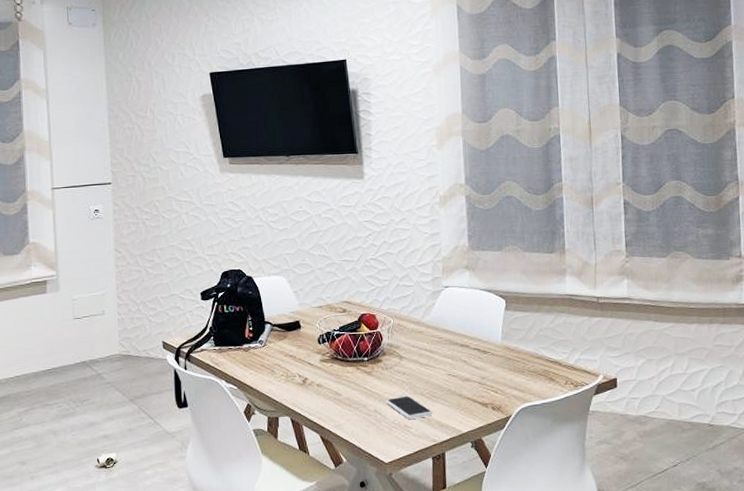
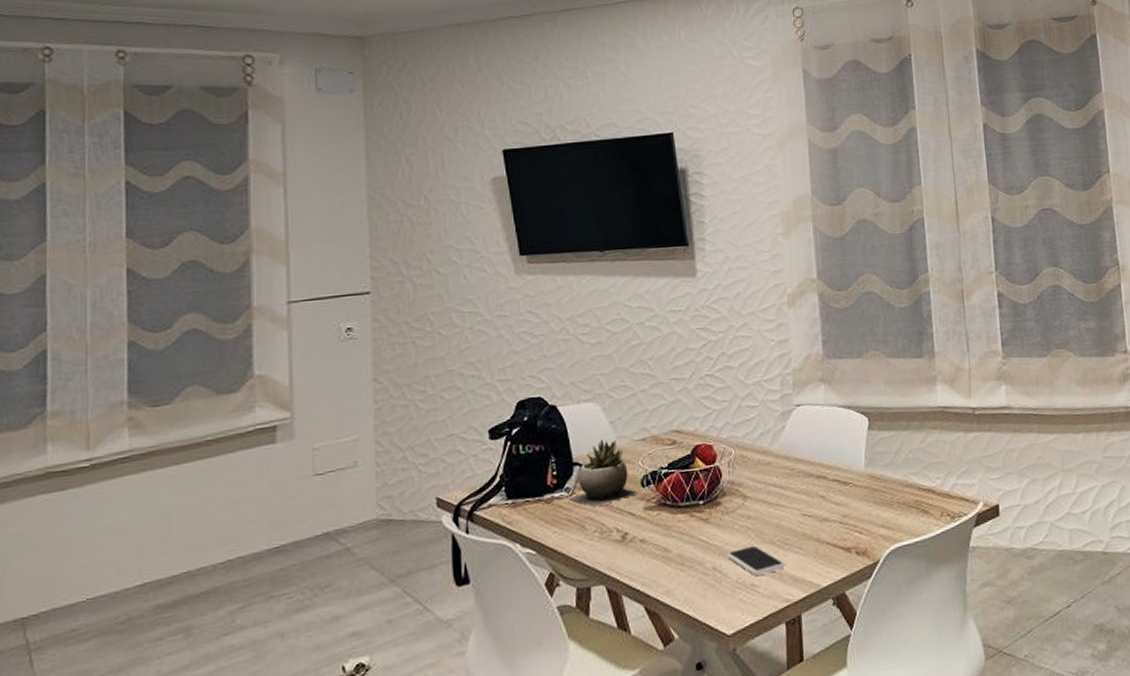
succulent plant: none [261,305,316,357] -> present [568,439,638,508]

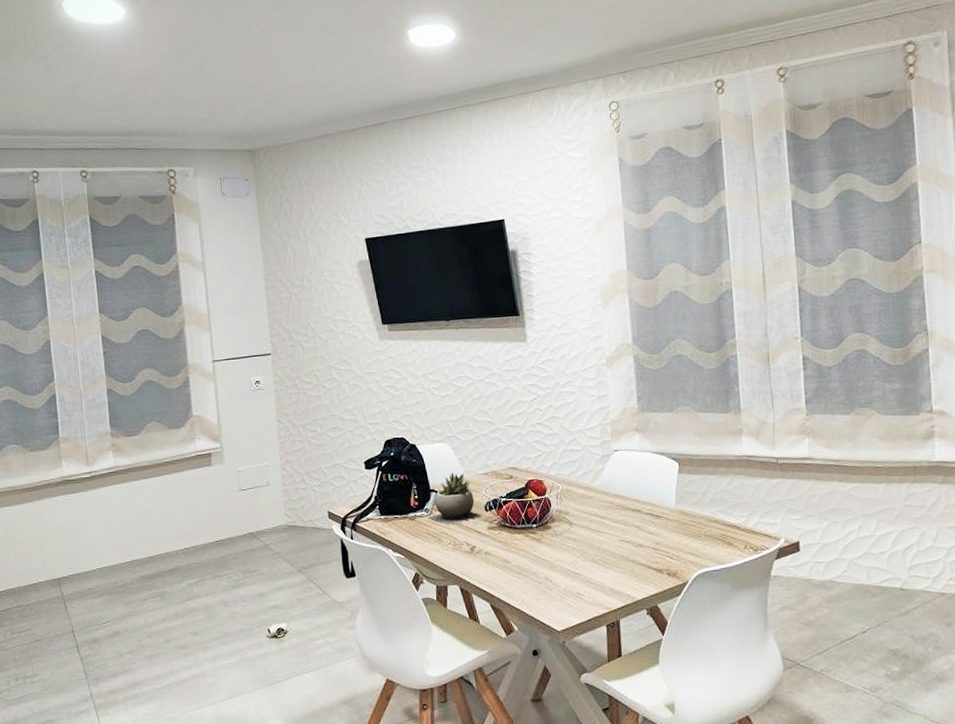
smartphone: present [727,545,785,576] -> none [556,562,606,586]

